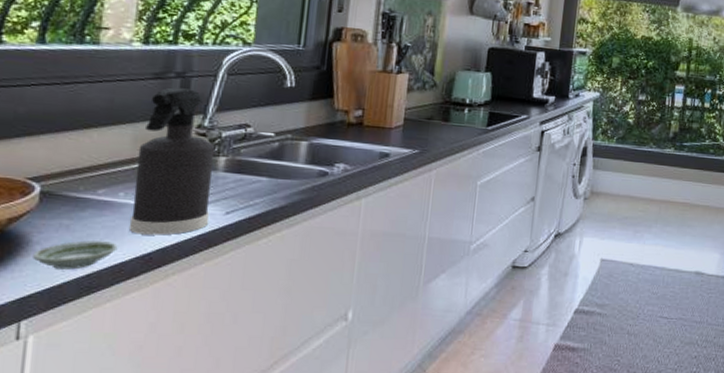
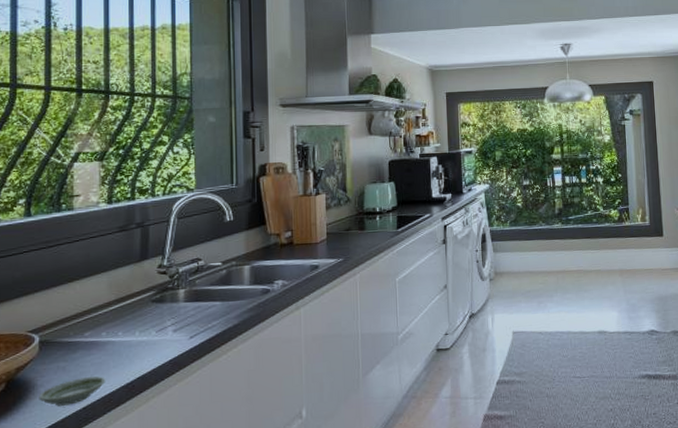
spray bottle: present [128,87,214,235] -> none [112,235,176,367]

